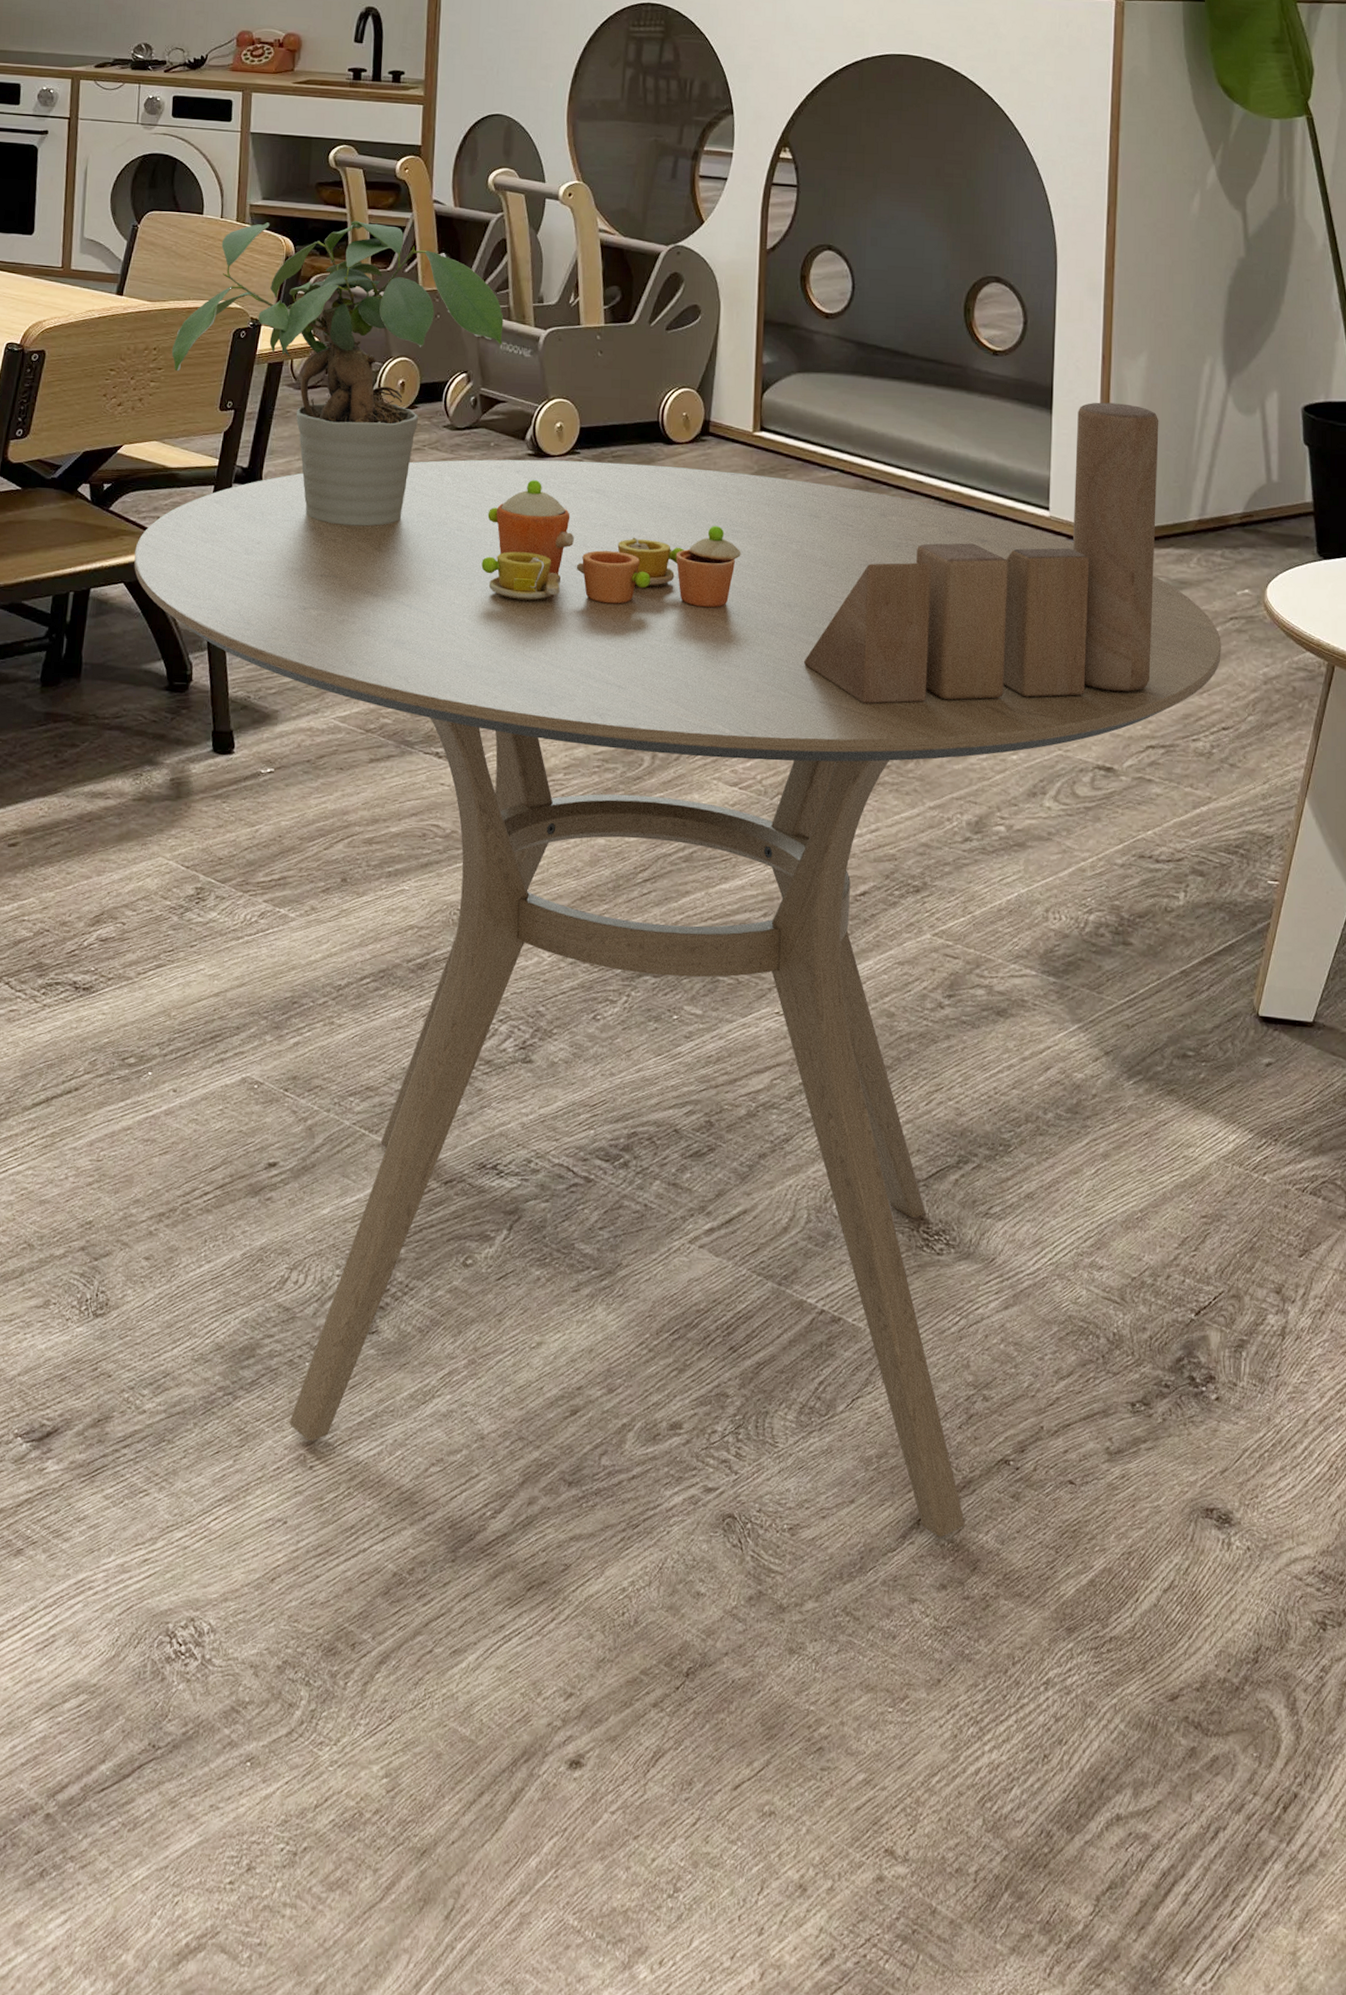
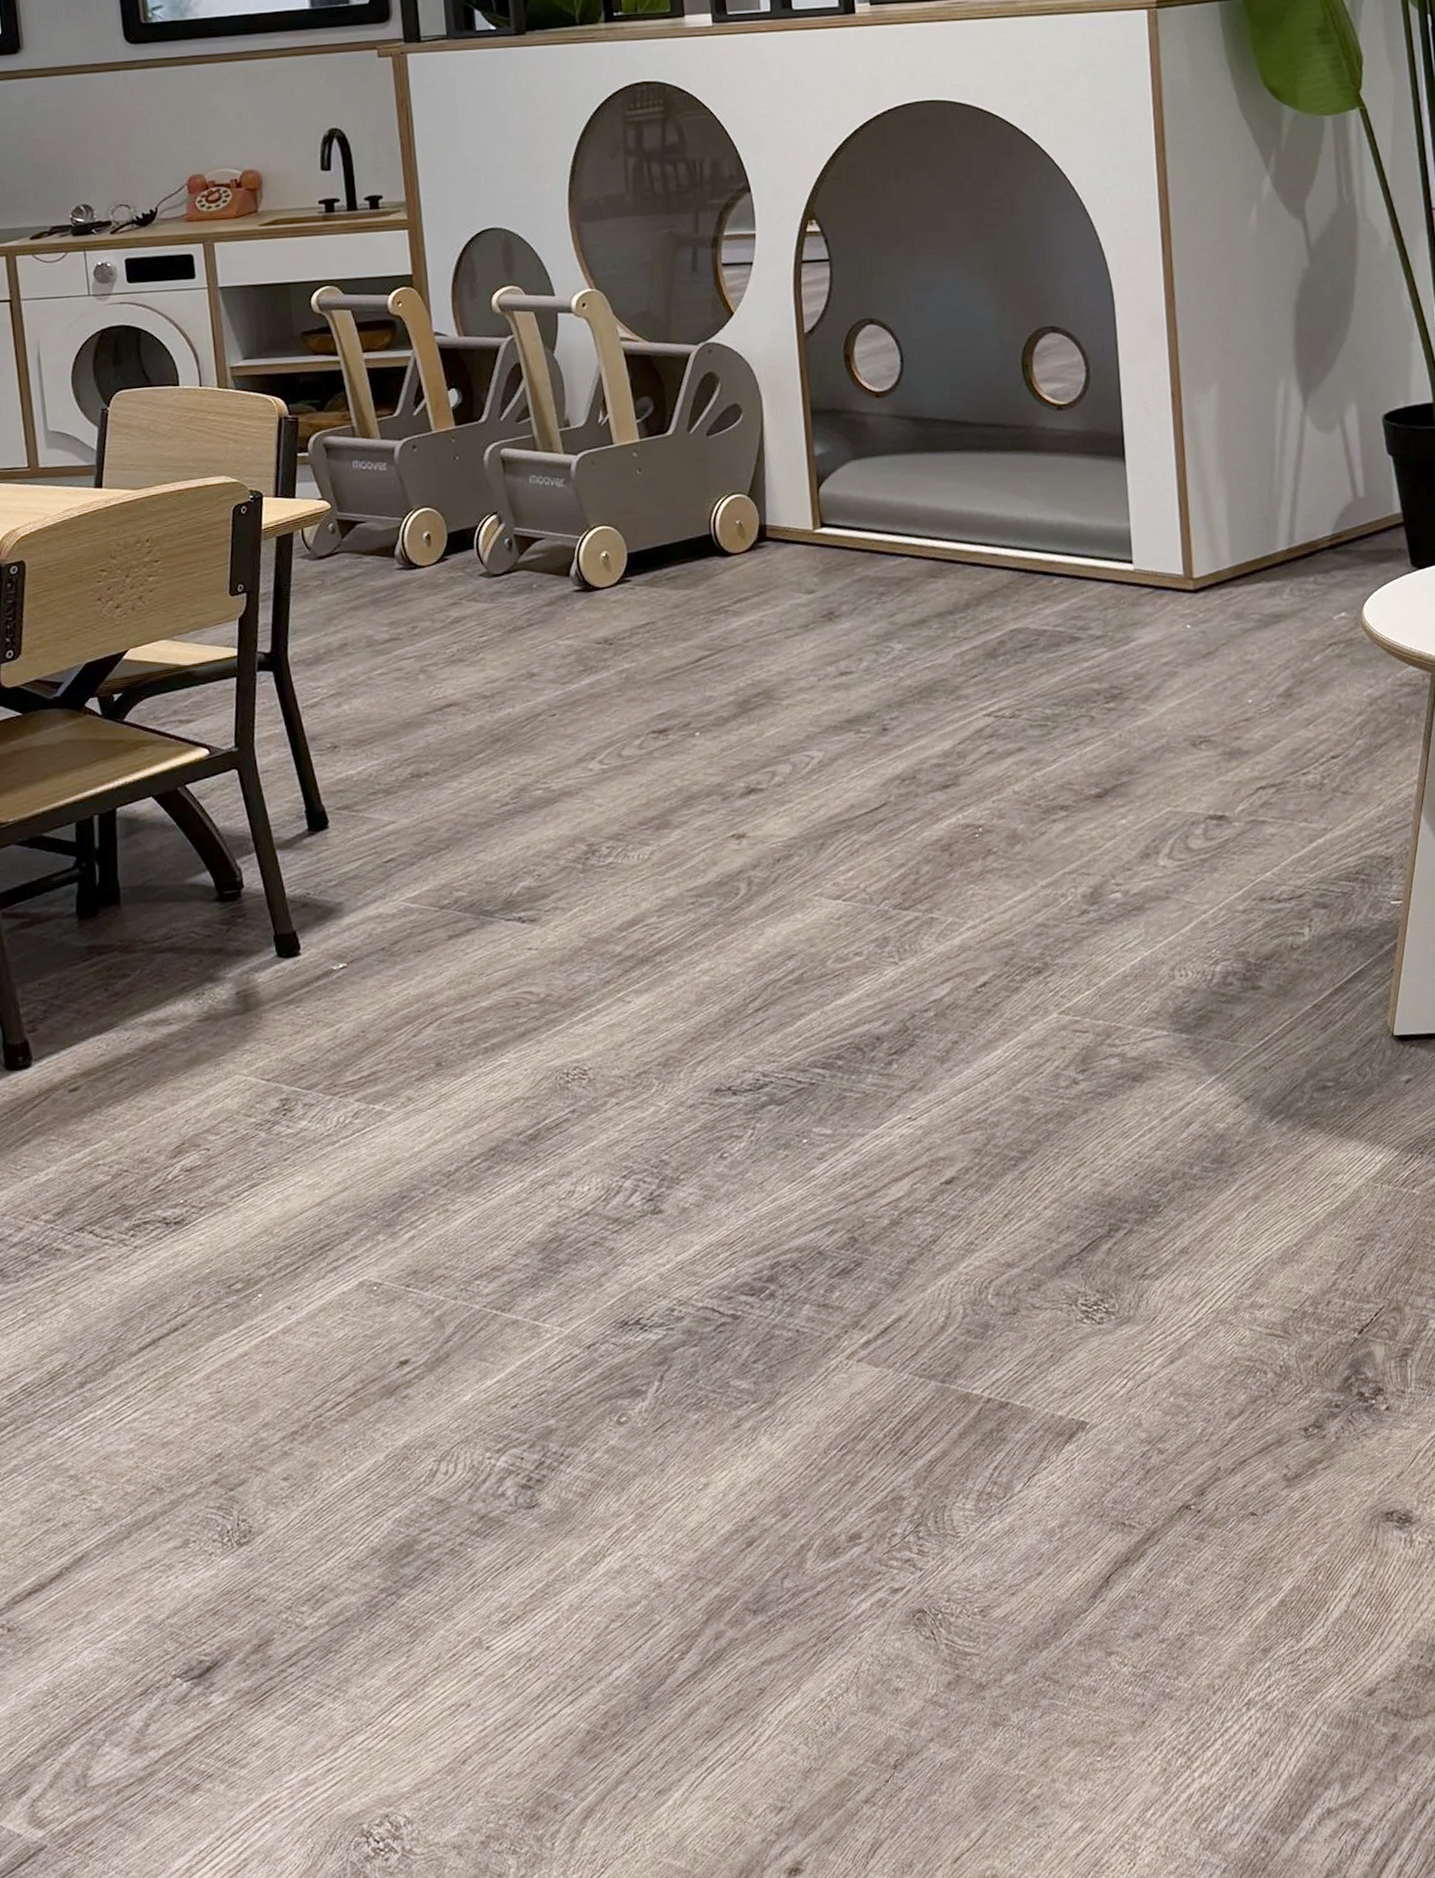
dining table: present [134,459,1221,1538] -> none [159,572,1324,1624]
potted plant: present [171,221,504,527] -> none [166,367,531,698]
toy tea set: present [481,480,741,608] -> none [540,616,816,746]
wooden block set: present [804,402,1159,704] -> none [895,440,1254,793]

